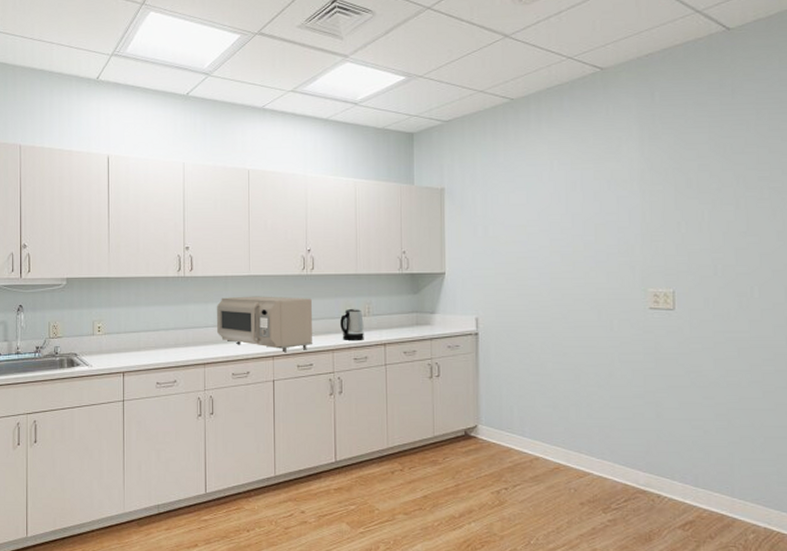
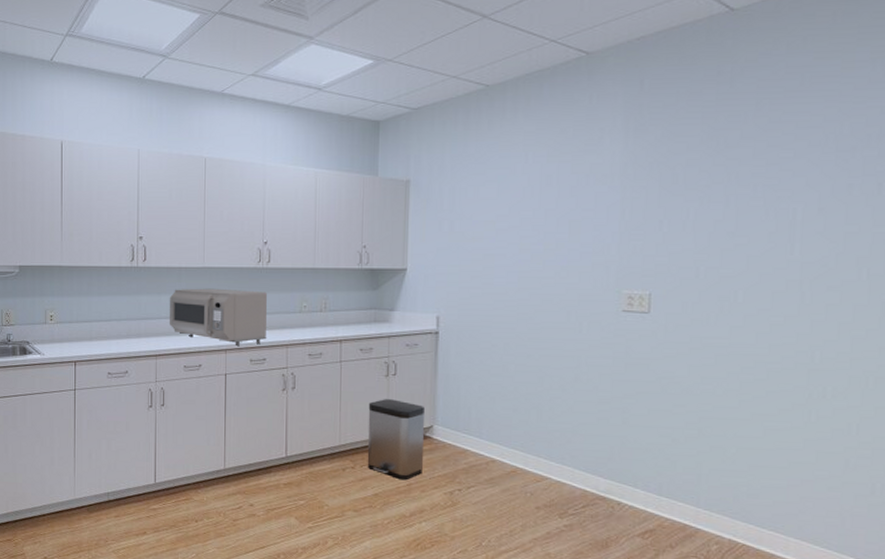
kettle: present [340,308,364,340] -> none [295,303,320,336]
pedal bin: none [414,400,469,481] -> present [367,399,424,481]

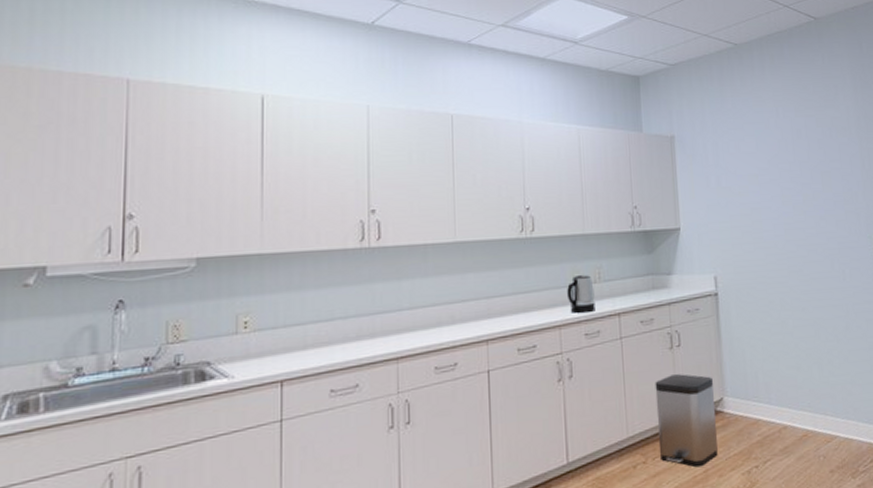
microwave: present [170,288,267,347] -> none [414,265,536,335]
kettle: none [295,303,320,336] -> present [567,274,595,313]

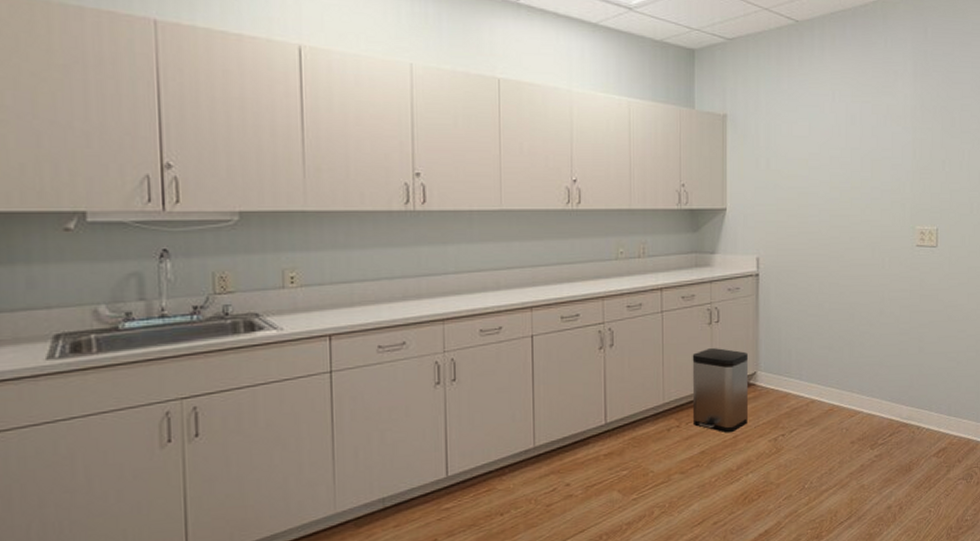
kettle: present [567,274,595,313] -> none [611,248,638,286]

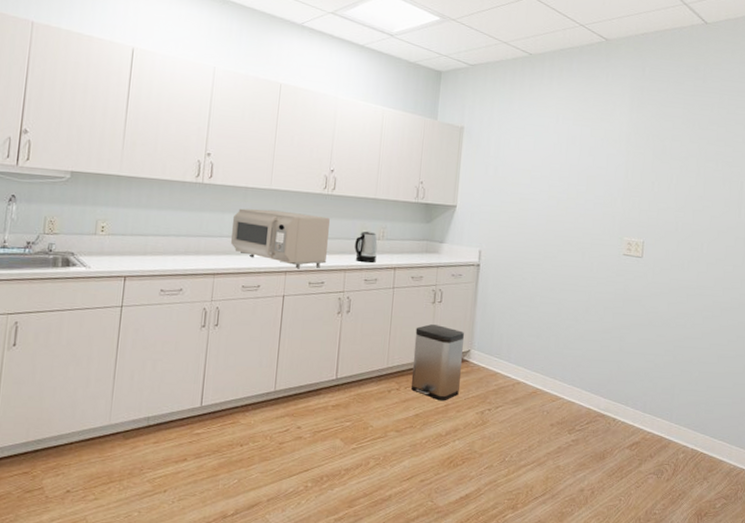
microwave: none [459,235,580,303] -> present [231,208,330,269]
kettle: none [611,248,638,286] -> present [354,231,378,263]

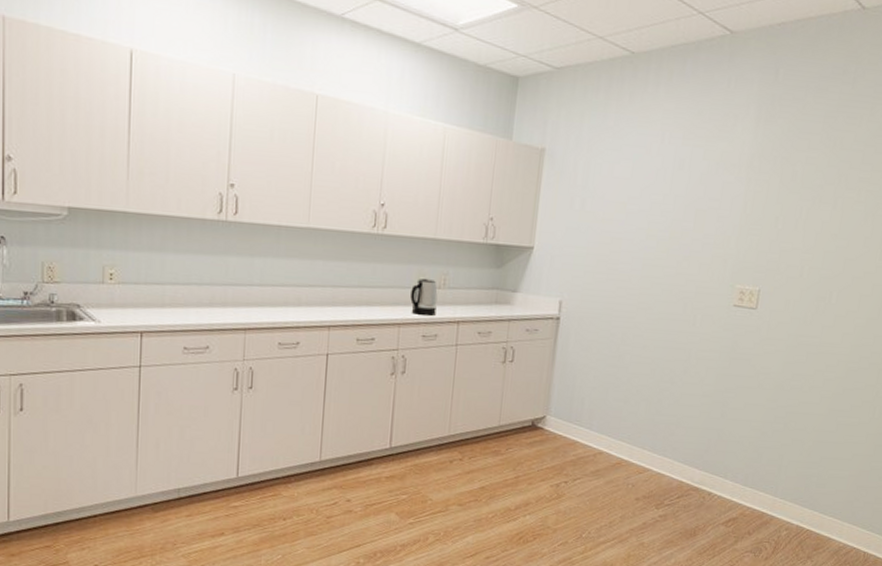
microwave: present [231,208,330,269] -> none [264,251,380,323]
pedal bin: present [411,324,464,401] -> none [476,387,539,473]

